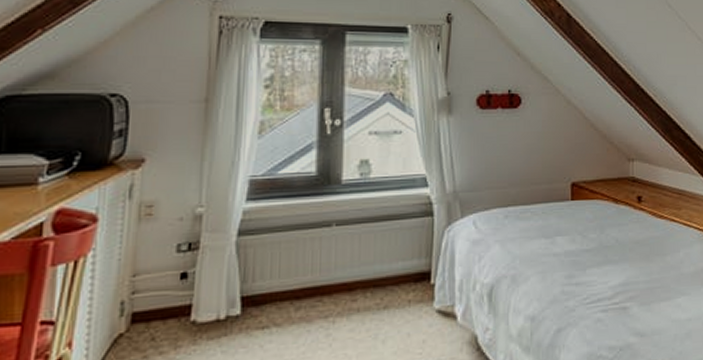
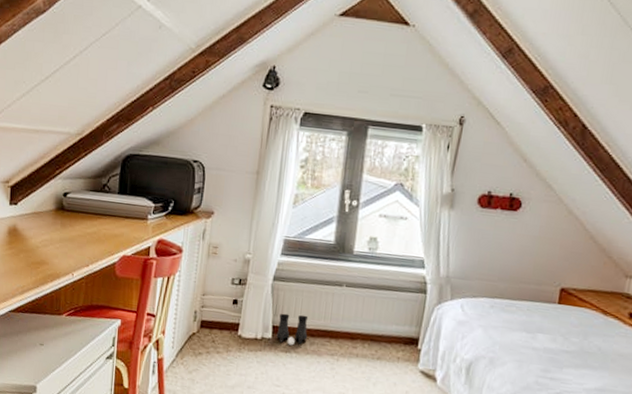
boots: none [247,273,291,318] -> present [276,313,309,346]

